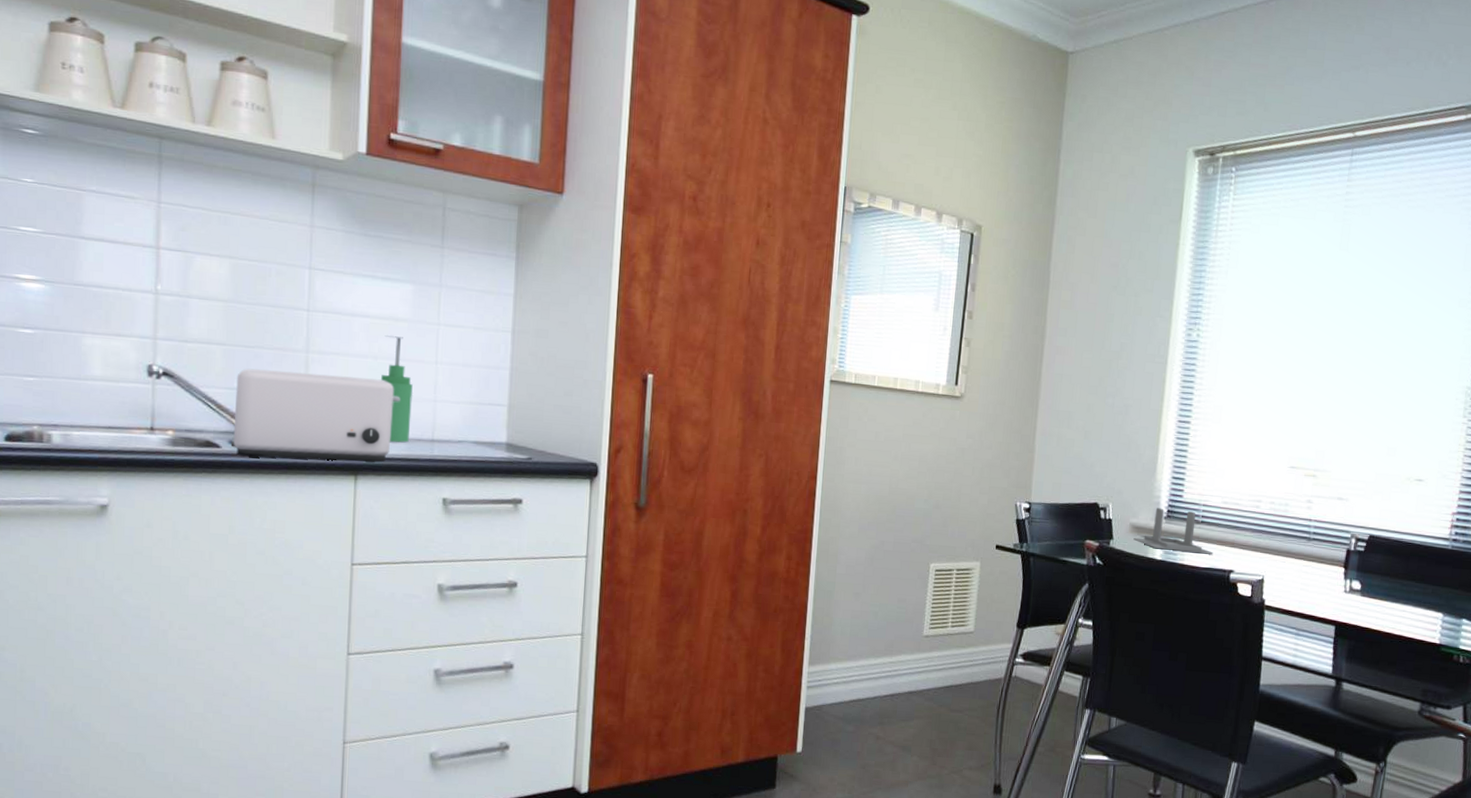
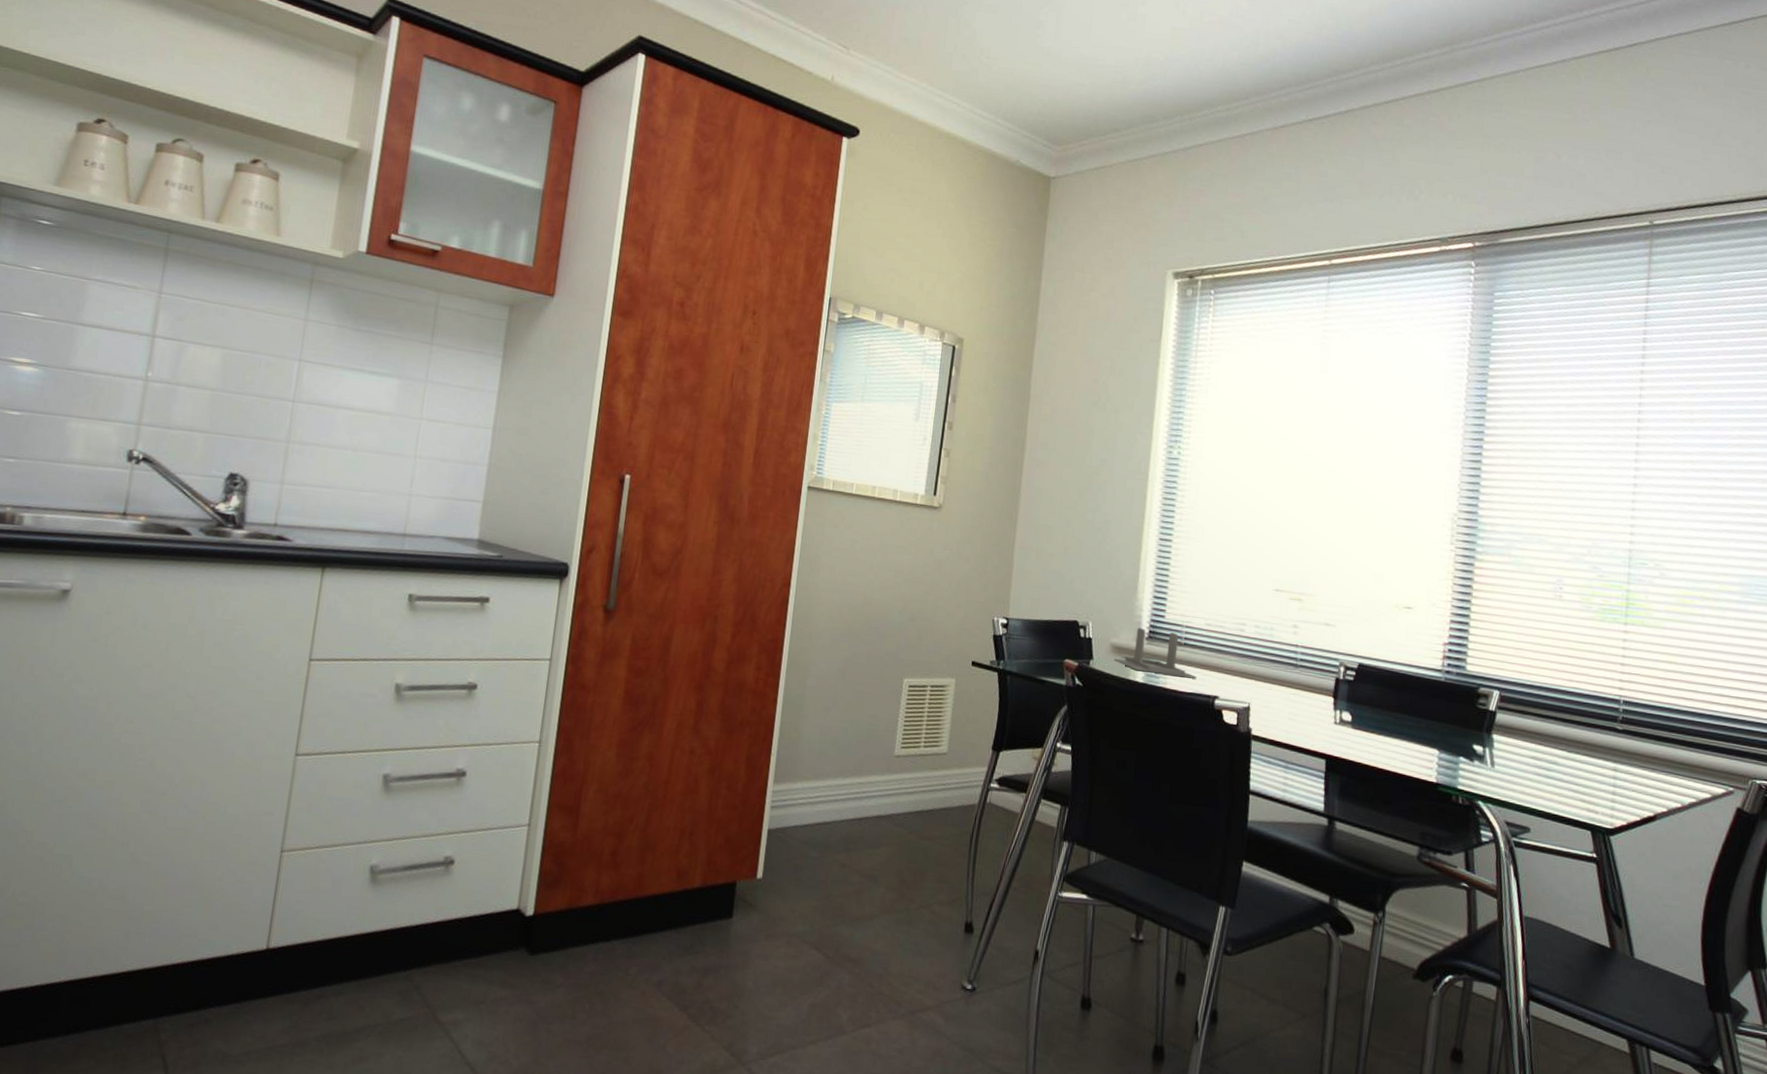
toaster: present [230,368,400,463] -> none [201,456,376,556]
soap dispenser: present [381,335,413,443] -> none [358,428,390,536]

